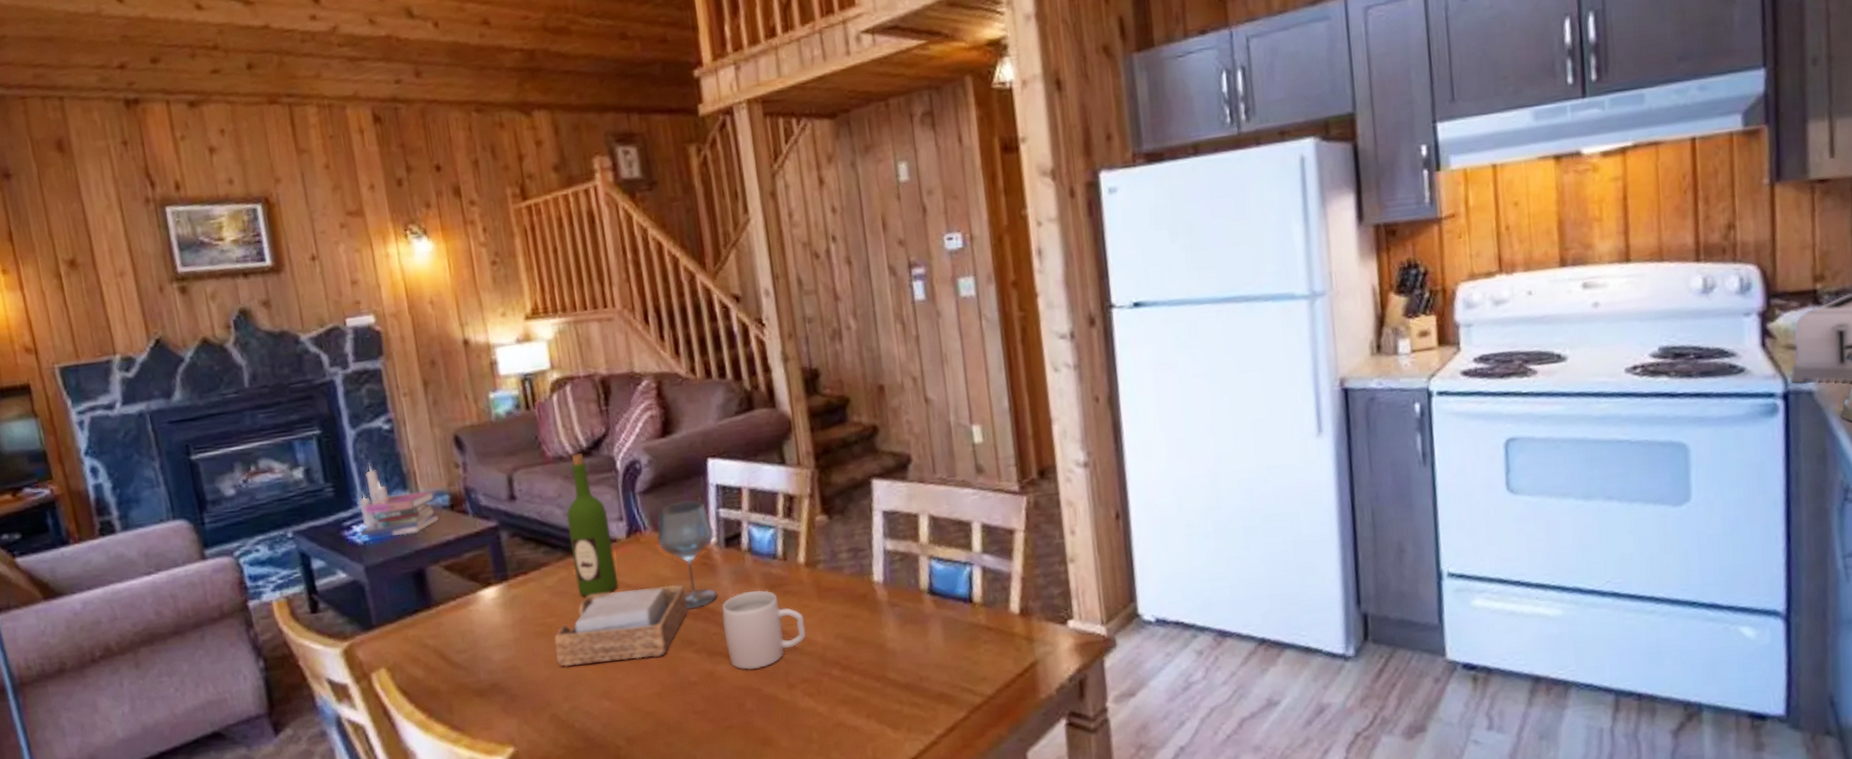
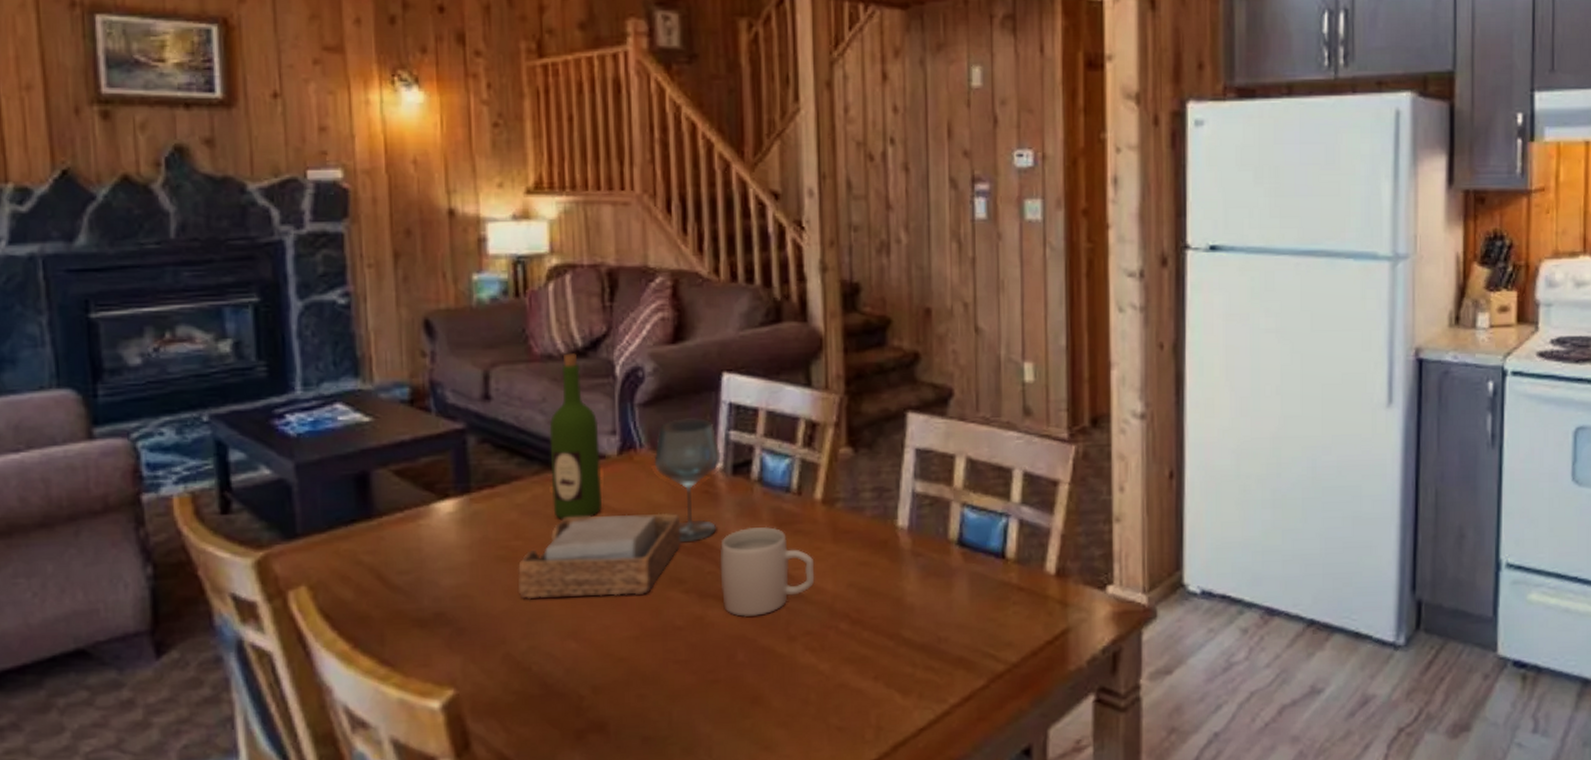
candle: present [359,465,389,528] -> none [297,345,336,418]
books: present [359,490,439,538] -> none [293,380,395,431]

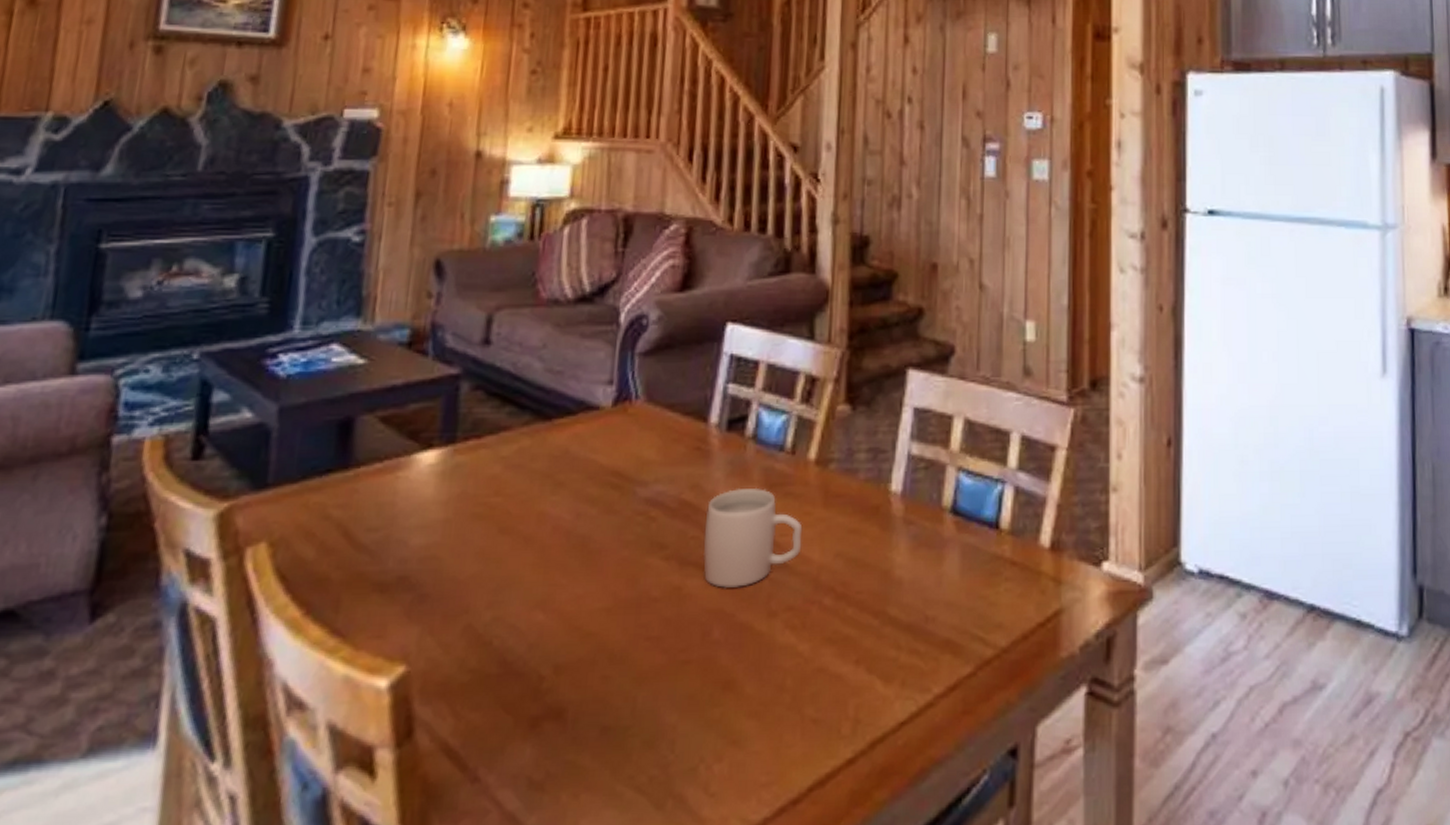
napkin holder: present [517,513,681,600] -> none [489,470,669,563]
wine bottle: present [549,353,602,521] -> none [538,299,597,476]
wine glass: present [654,418,721,542] -> none [647,369,717,503]

